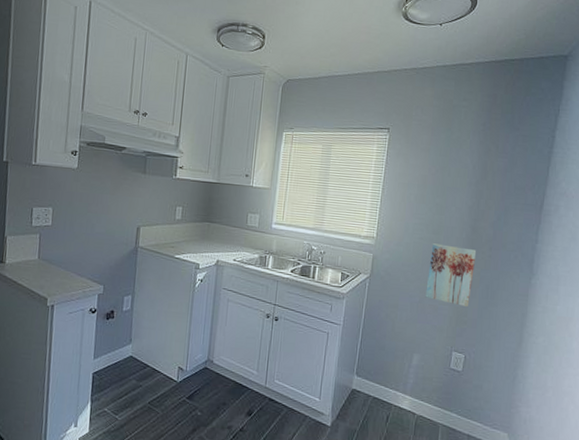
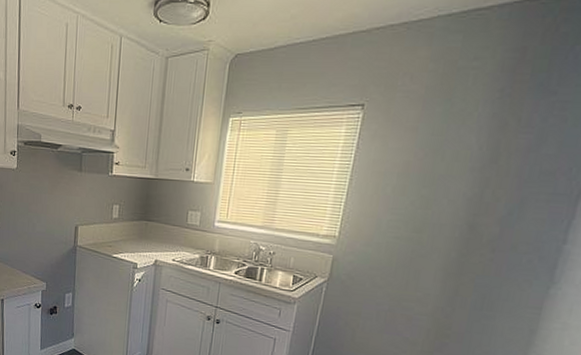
wall art: present [425,243,477,308] -> none [397,244,473,320]

